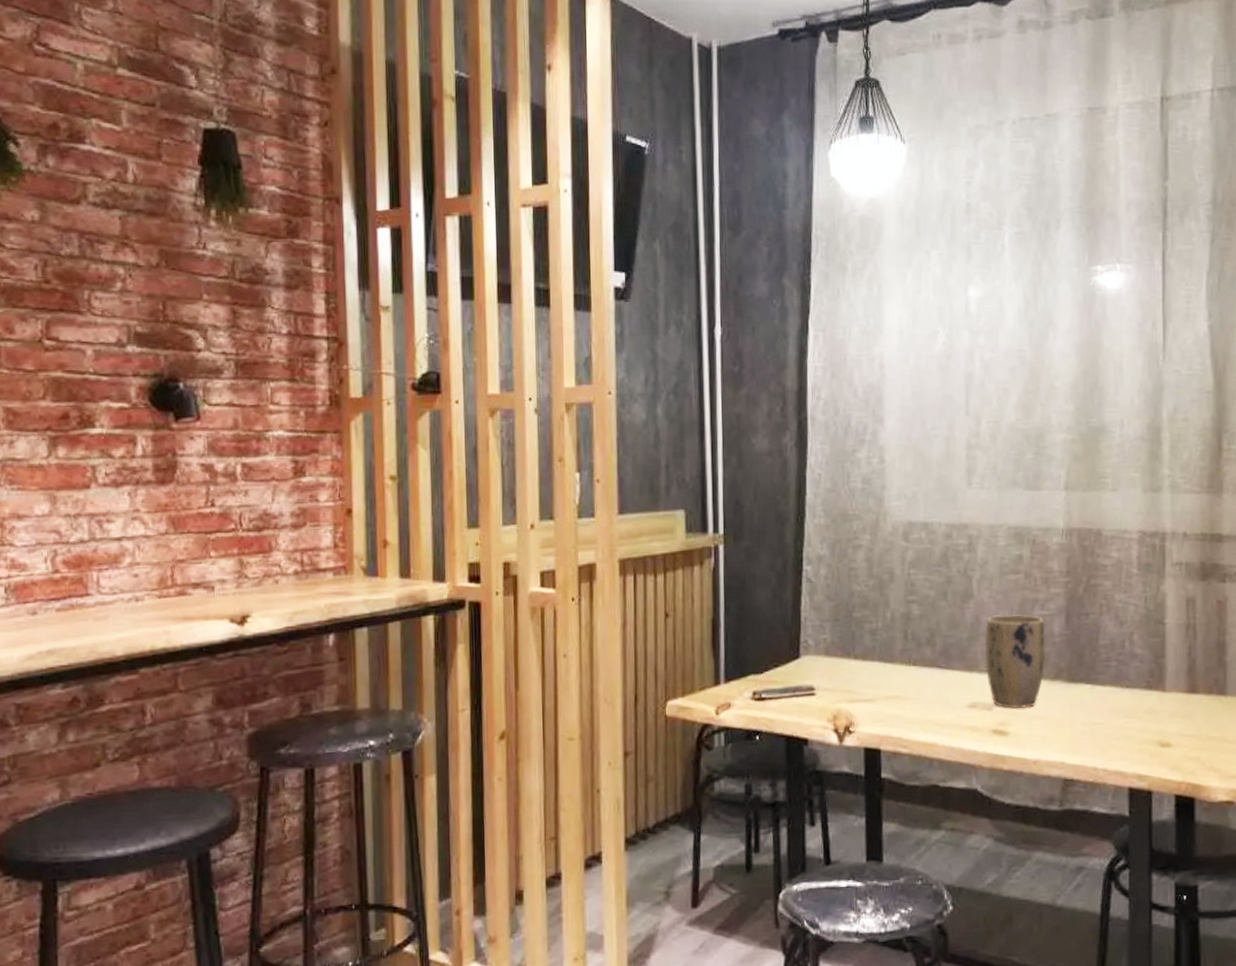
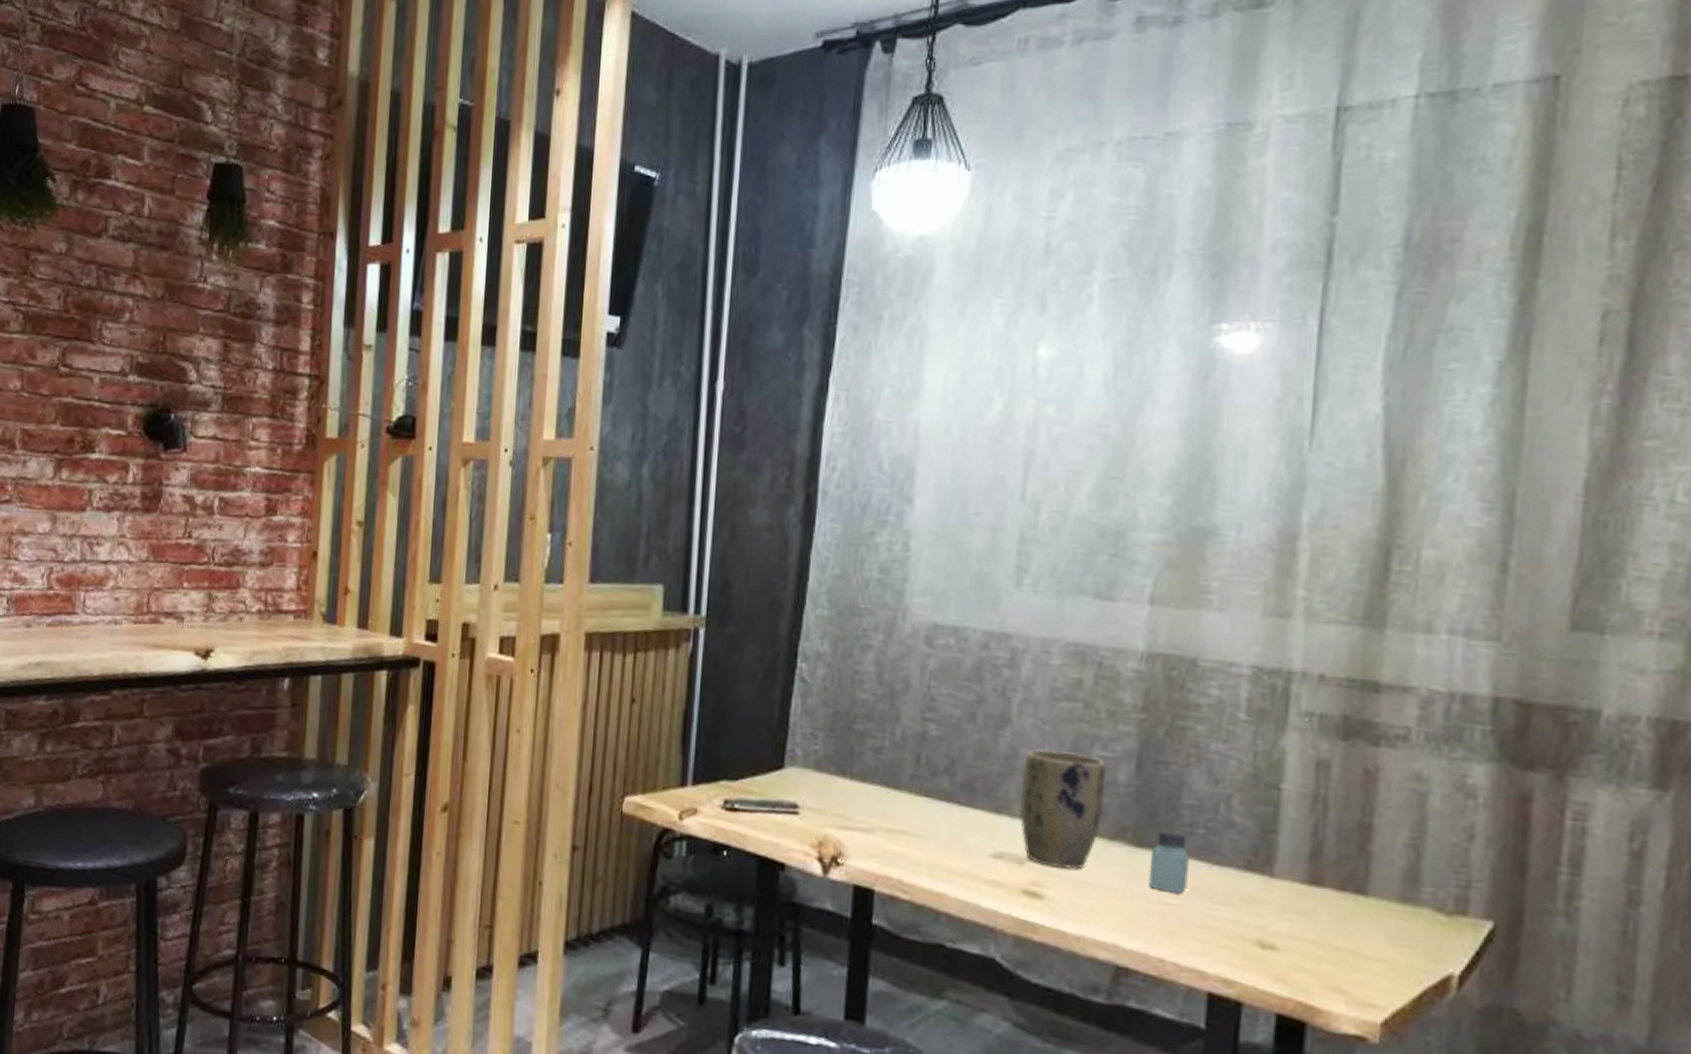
saltshaker: none [1081,666,1108,715] -> present [1148,829,1189,894]

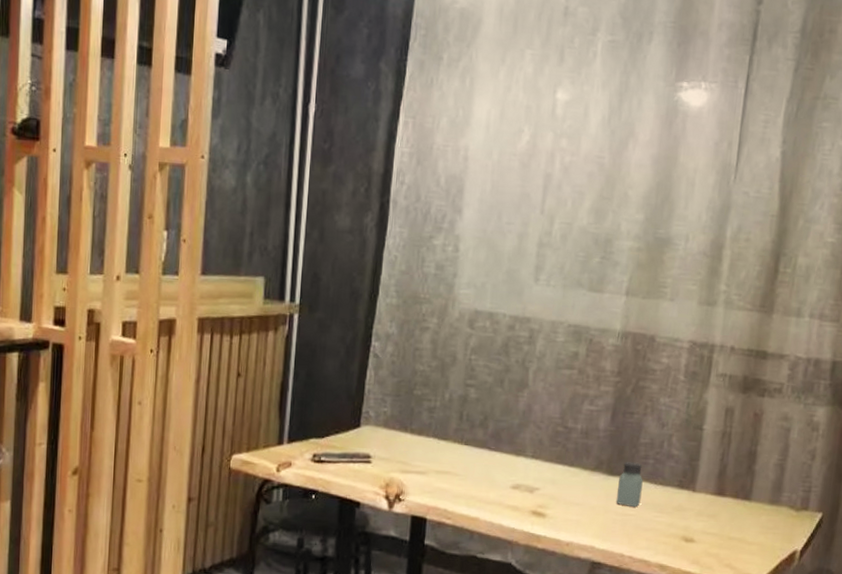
plant pot: present [1019,749,1106,869] -> none [532,405,592,494]

